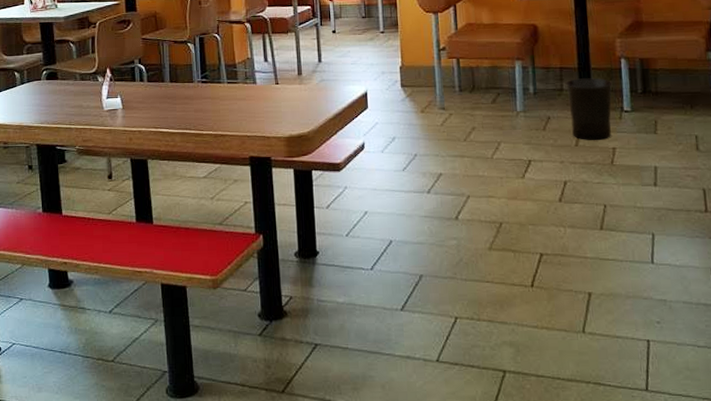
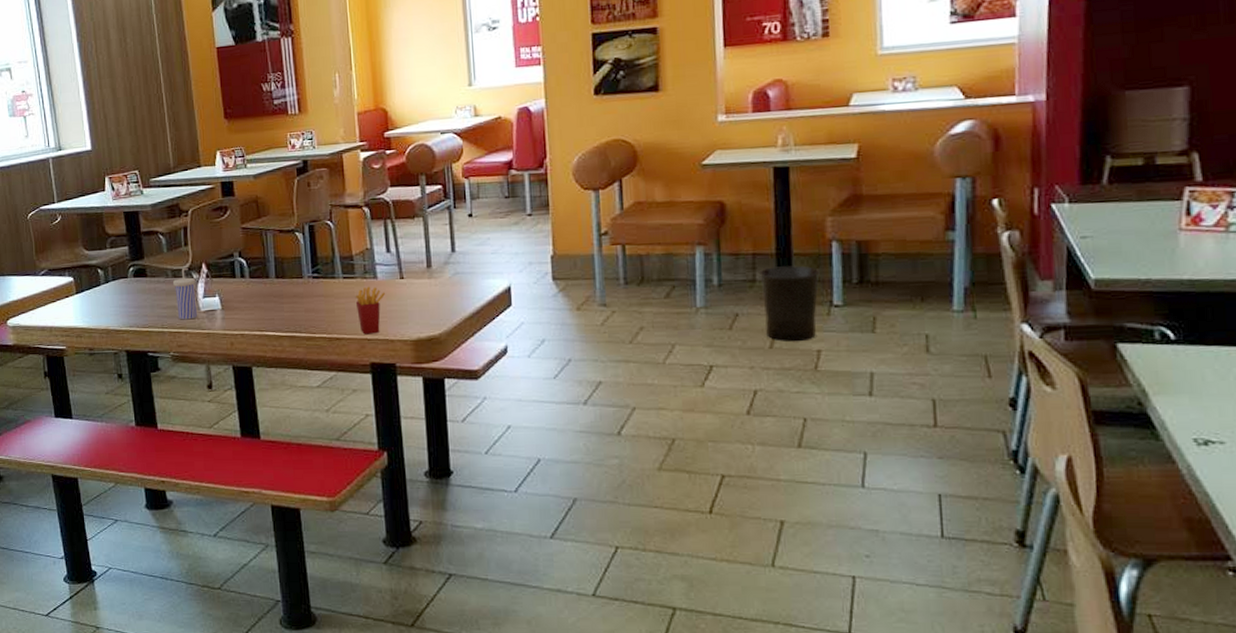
beverage cup: none [81,72,102,118] -> present [173,267,198,320]
french fries: none [237,90,263,132] -> present [355,286,386,335]

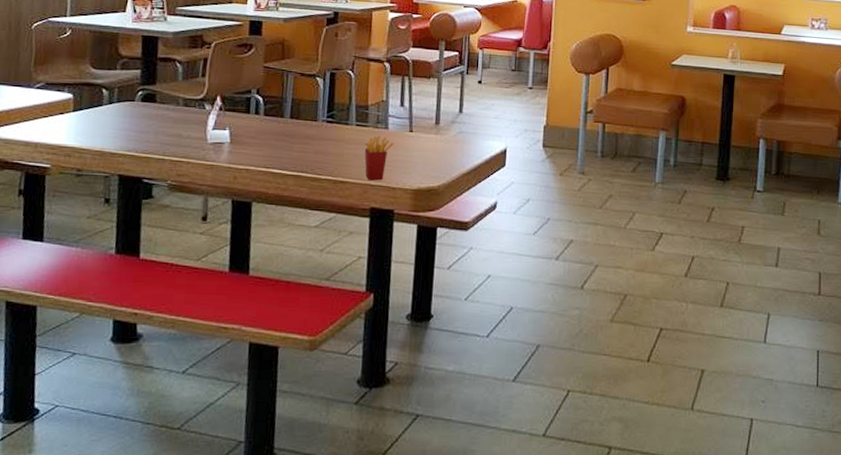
beverage cup: present [173,267,198,320] -> none [182,98,208,150]
waste bin: present [759,265,820,341] -> none [705,155,749,218]

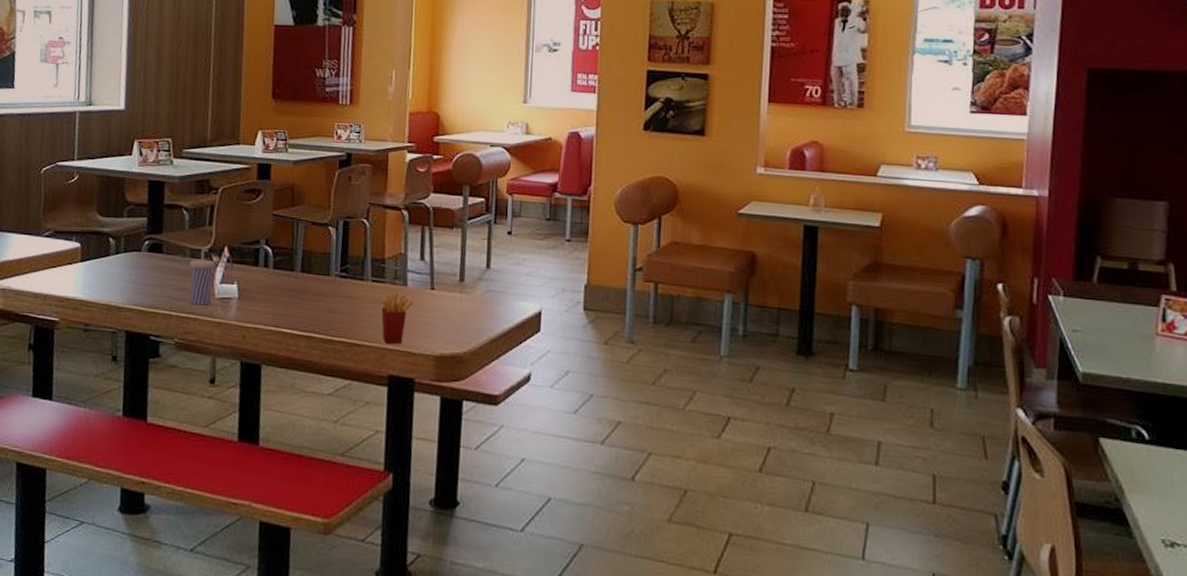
beverage cup: none [182,98,208,150] -> present [189,248,215,306]

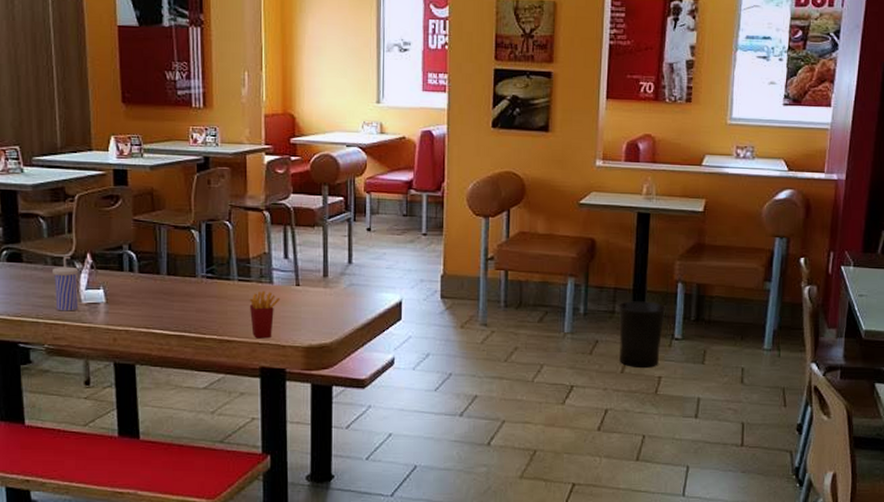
waste bin: none [783,323,839,402] -> present [618,301,666,368]

